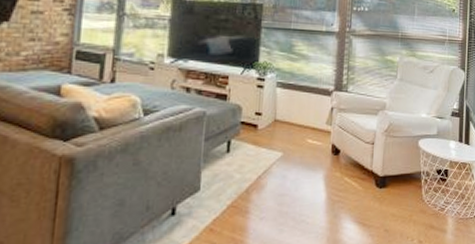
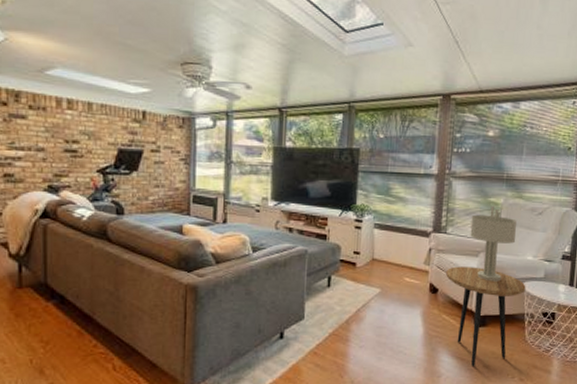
side table: none [347,125,421,232] -> present [446,266,526,367]
table lamp: none [369,63,411,140] -> present [470,205,517,282]

